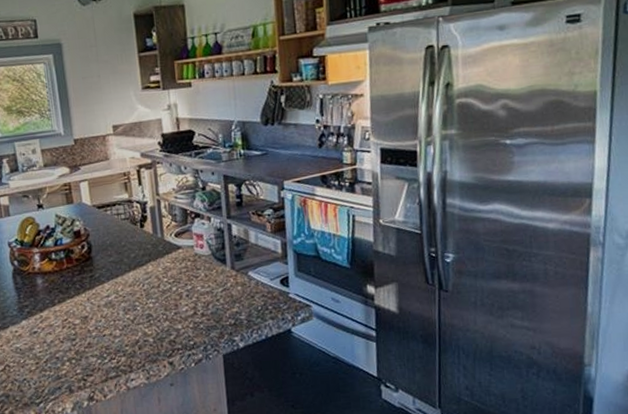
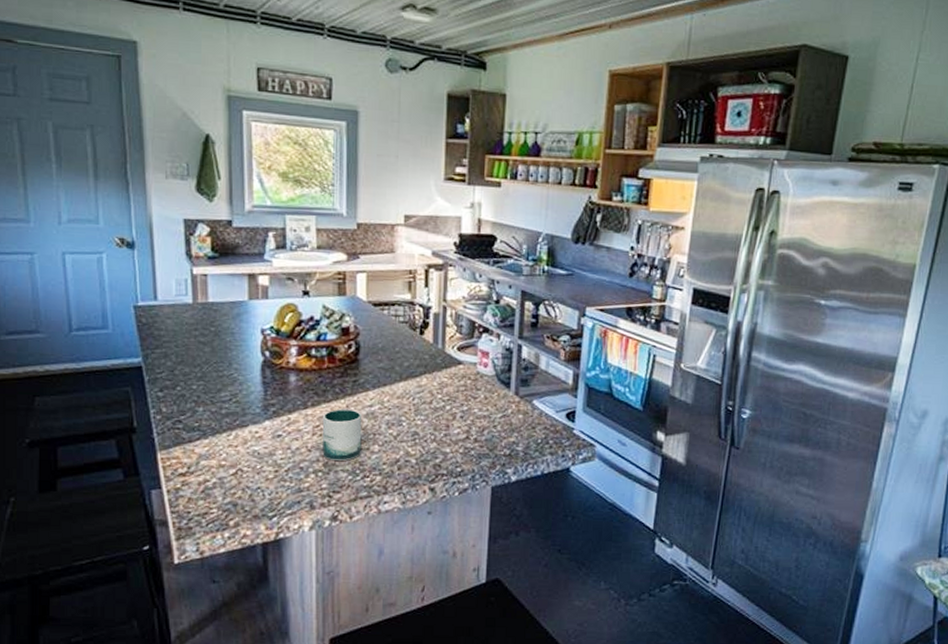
mug: none [68,301,106,349] -> present [322,409,363,462]

